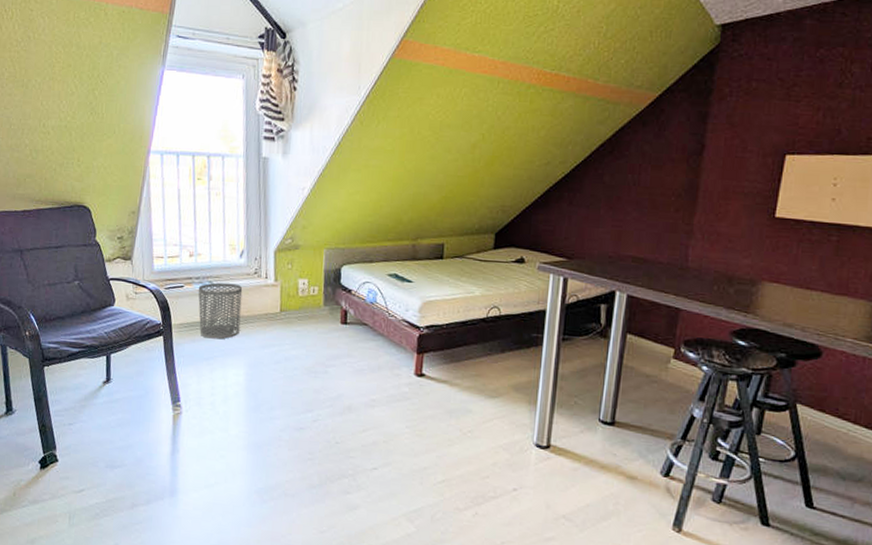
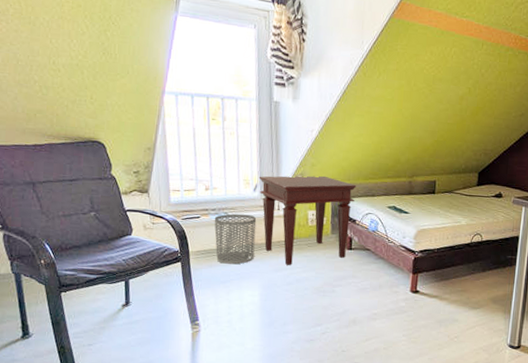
side table: none [245,239,353,342] -> present [258,175,357,266]

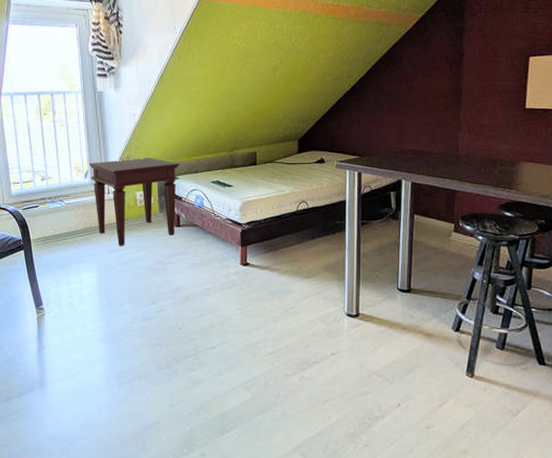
waste bin: present [214,213,257,265] -> none [51,200,89,249]

